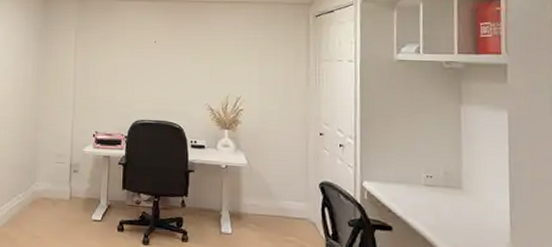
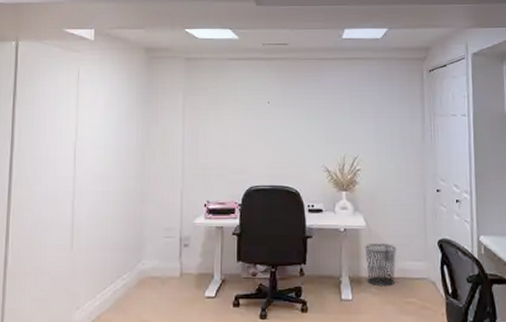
waste bin: none [245,181,278,224] -> present [364,244,397,287]

